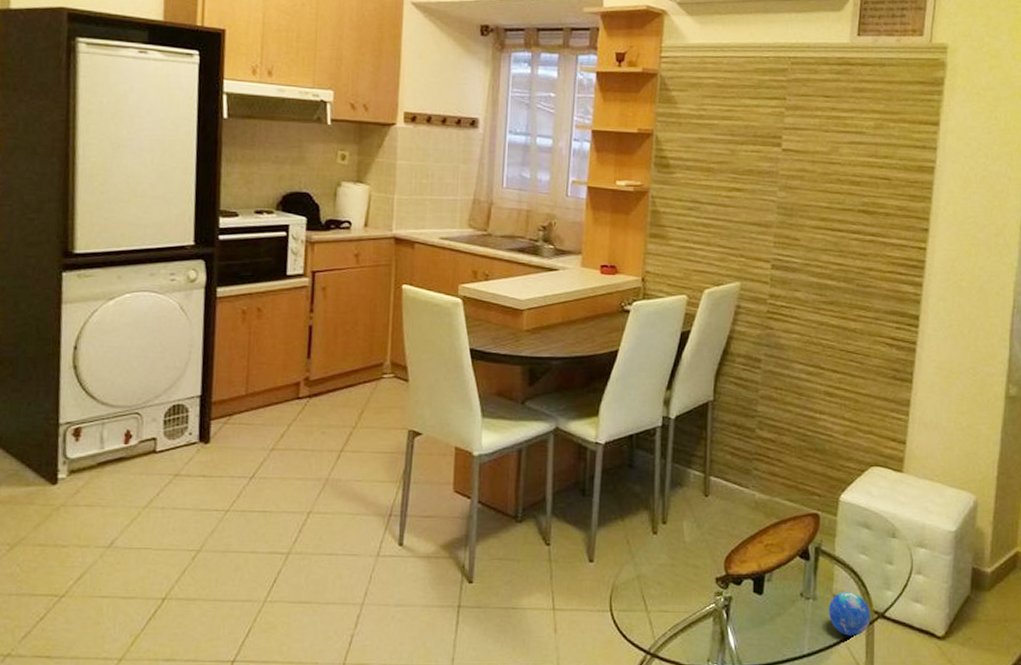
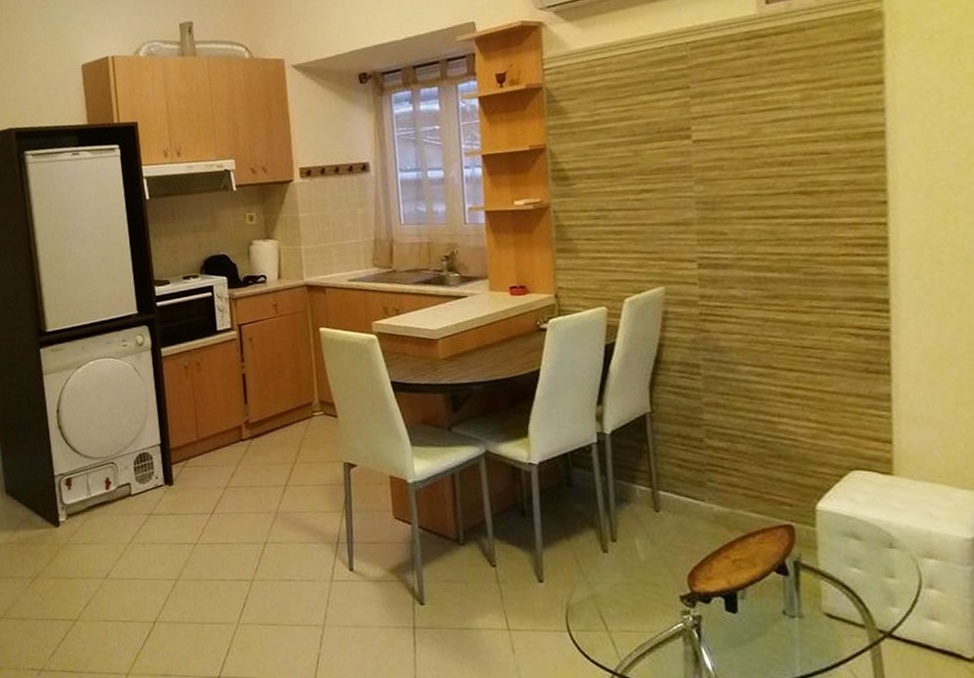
decorative orb: present [828,592,871,636] -> none [819,609,876,657]

